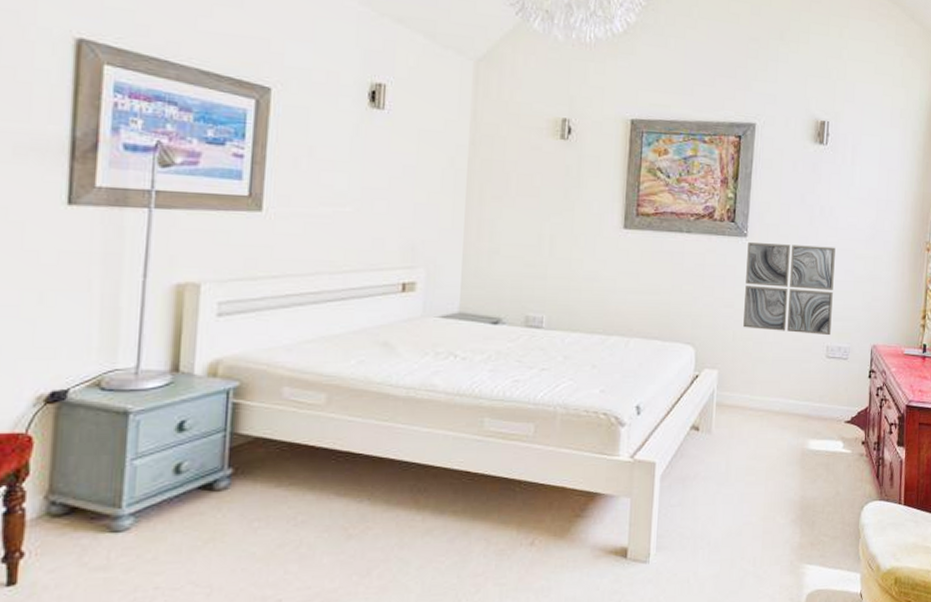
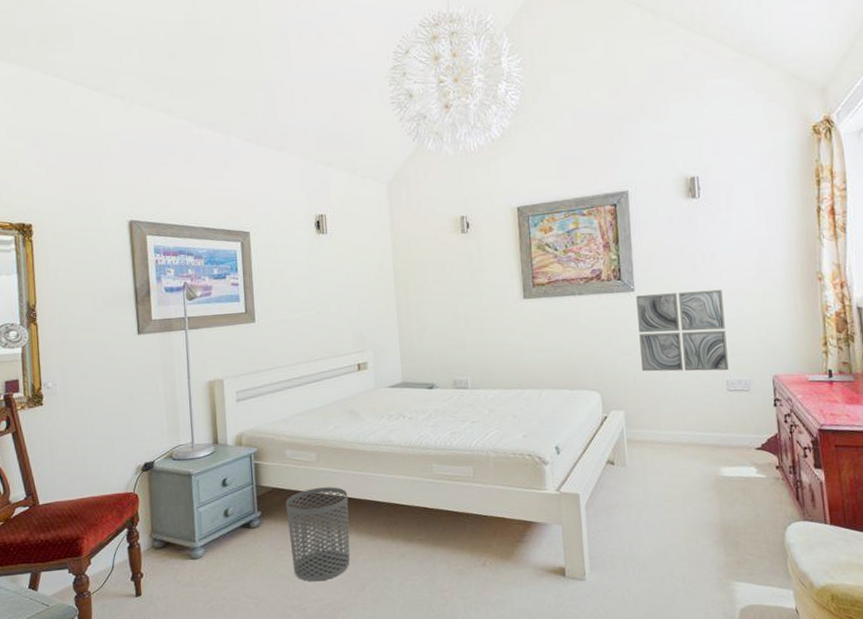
waste bin: none [271,440,365,564] -> present [285,487,351,582]

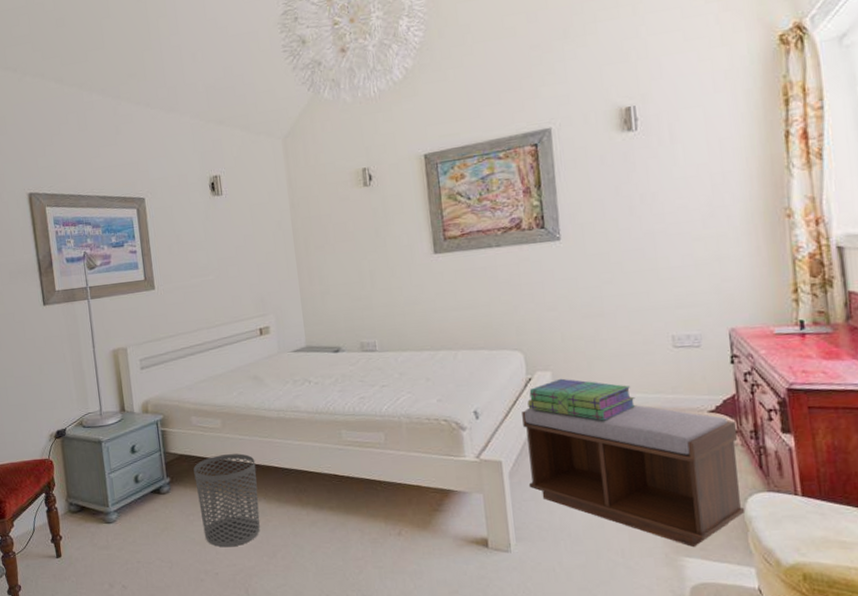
bench: none [598,442,785,573] -> present [522,405,746,548]
stack of books: none [603,417,696,457] -> present [527,378,636,421]
wall art: present [636,289,729,372] -> none [562,233,675,328]

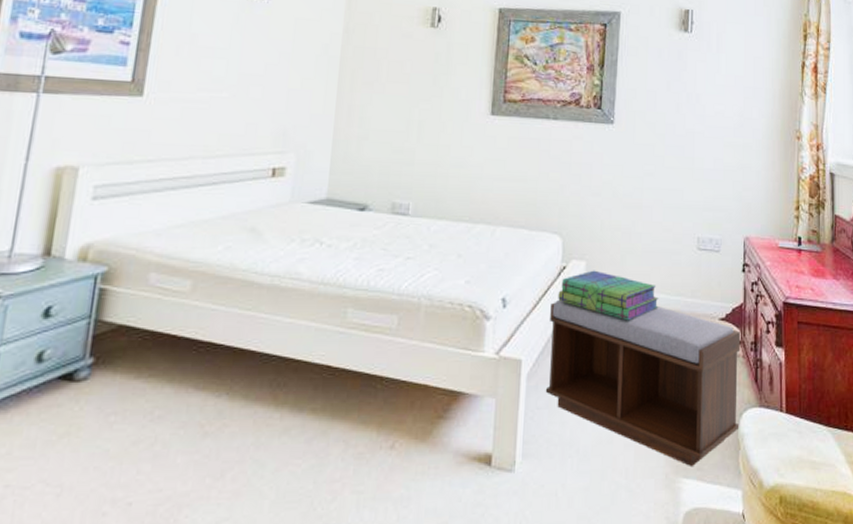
waste bin: present [193,453,261,548] -> none [125,329,227,464]

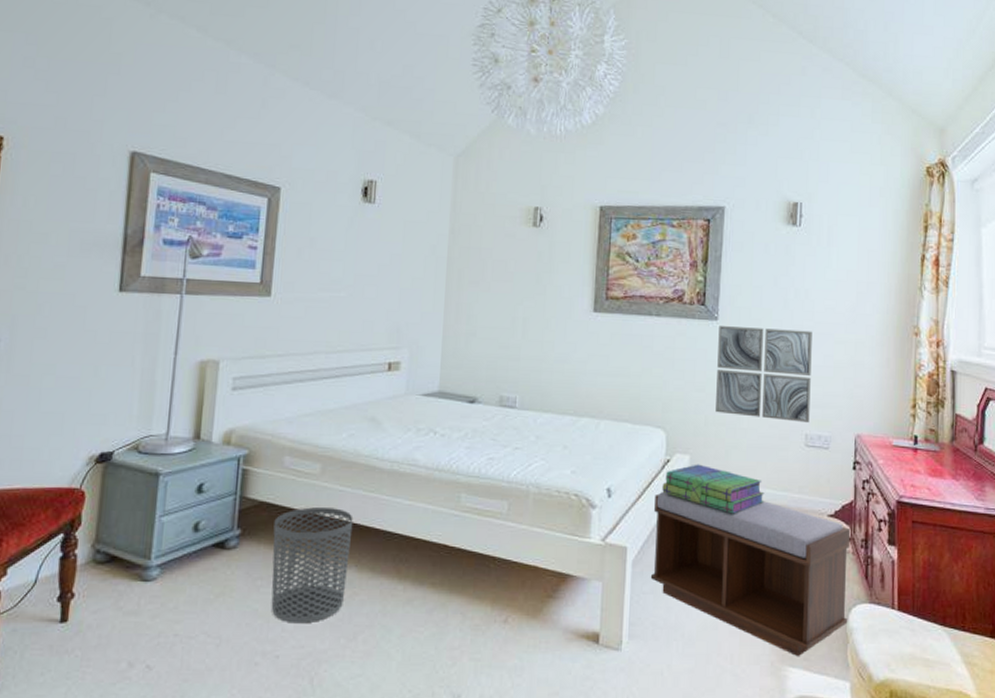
waste bin: none [125,329,227,464] -> present [271,507,353,624]
wall art: none [611,130,703,227] -> present [716,326,812,424]

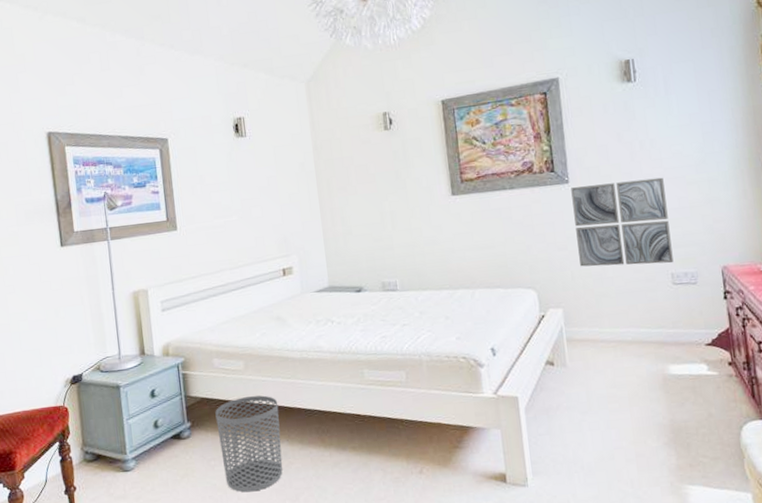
bench: present [650,492,851,657] -> none [536,339,741,476]
stack of books: present [662,464,765,514] -> none [541,315,641,356]

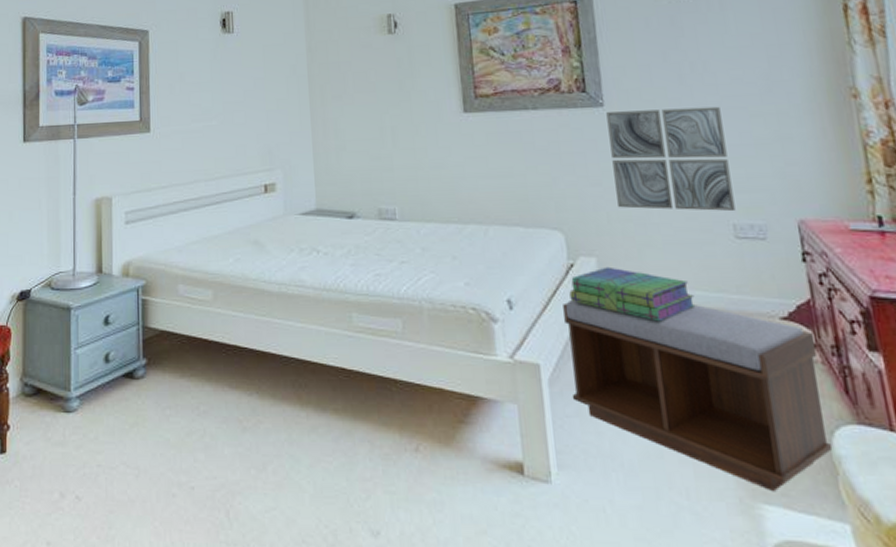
waste bin: present [215,395,283,492] -> none [175,334,250,454]
bench: none [536,339,741,476] -> present [563,301,833,492]
stack of books: none [541,315,641,356] -> present [569,266,696,322]

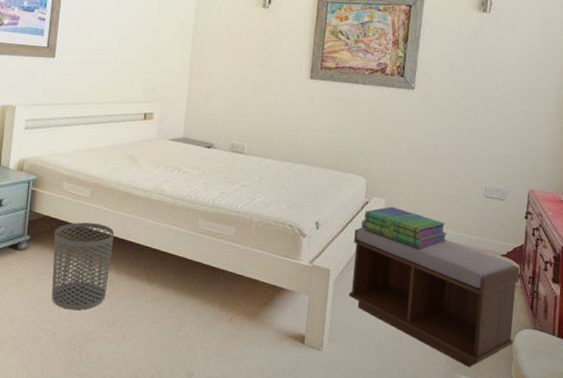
waste bin: none [175,334,250,454] -> present [51,222,115,310]
wall art: present [606,106,736,212] -> none [409,94,496,178]

